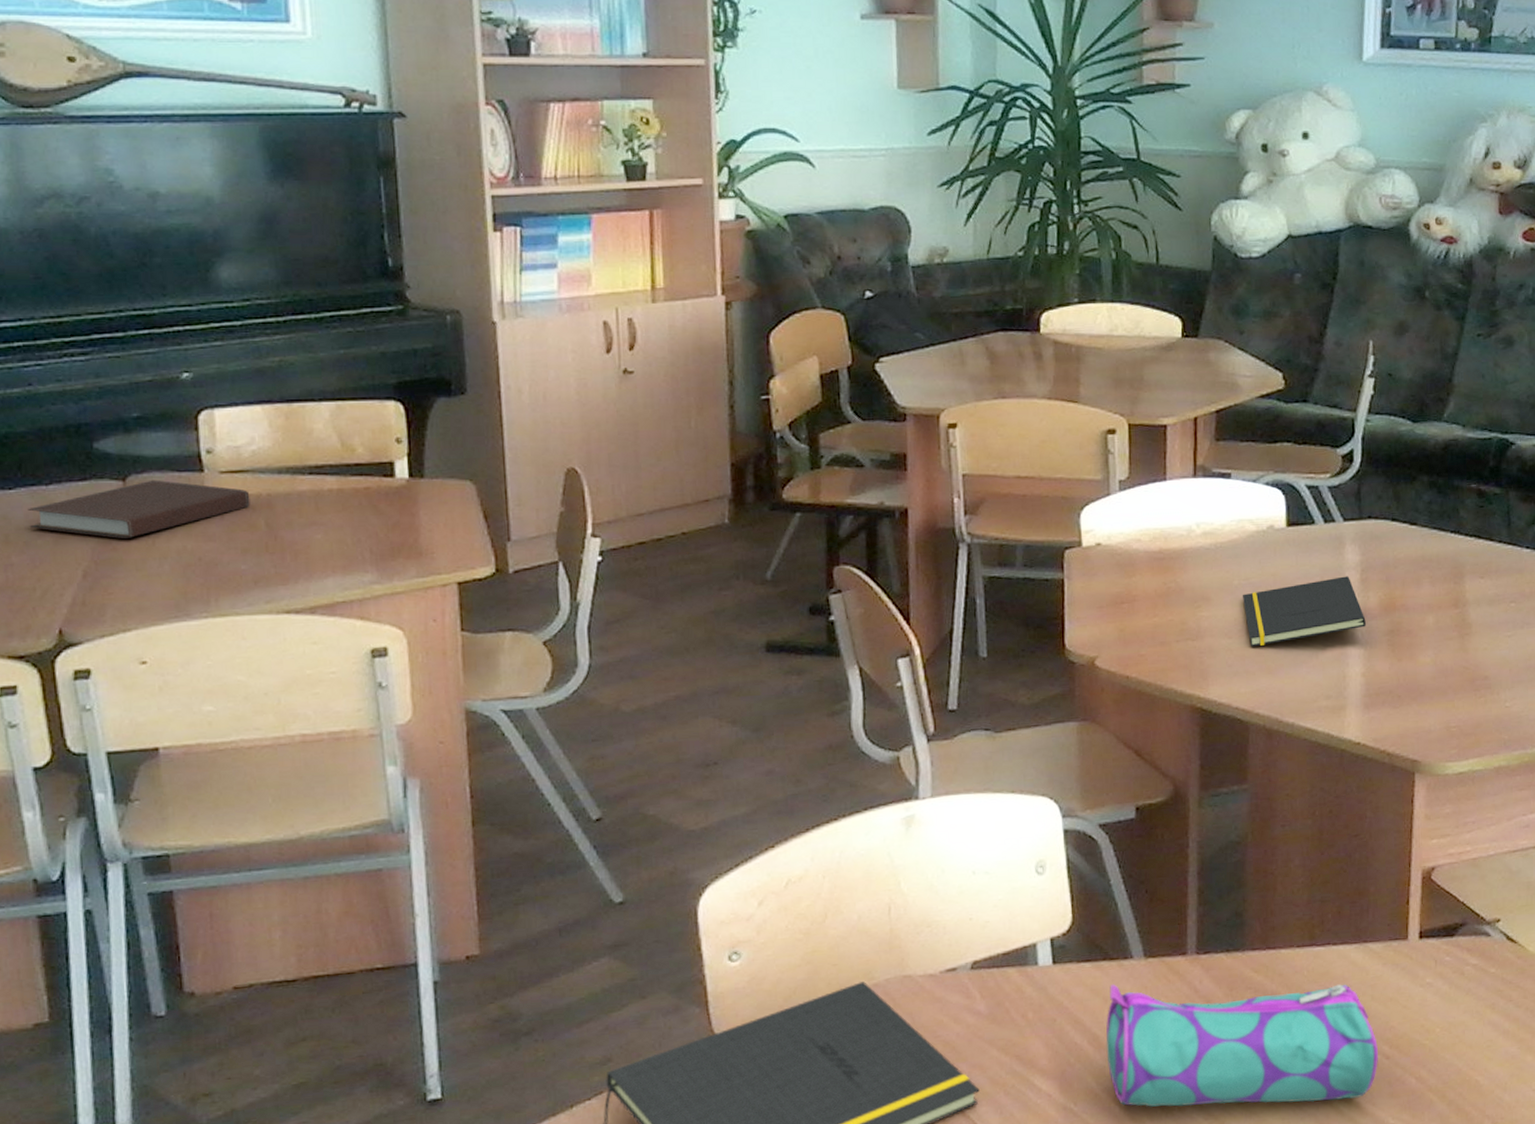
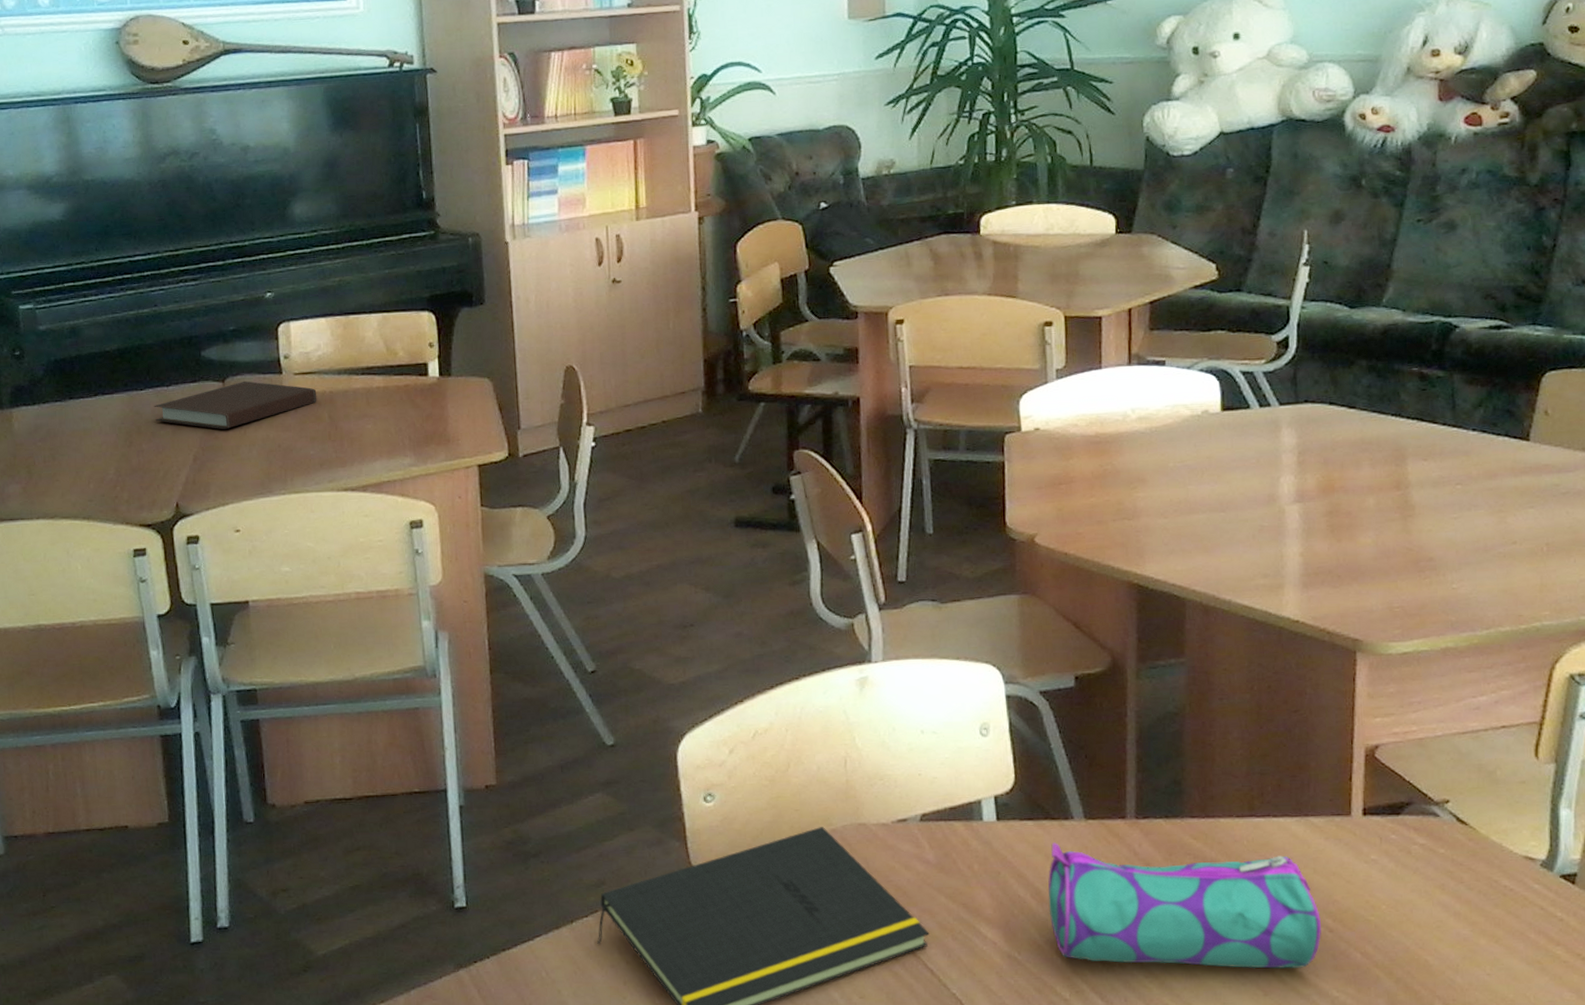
notepad: present [1242,576,1366,647] -> none [1177,458,1304,527]

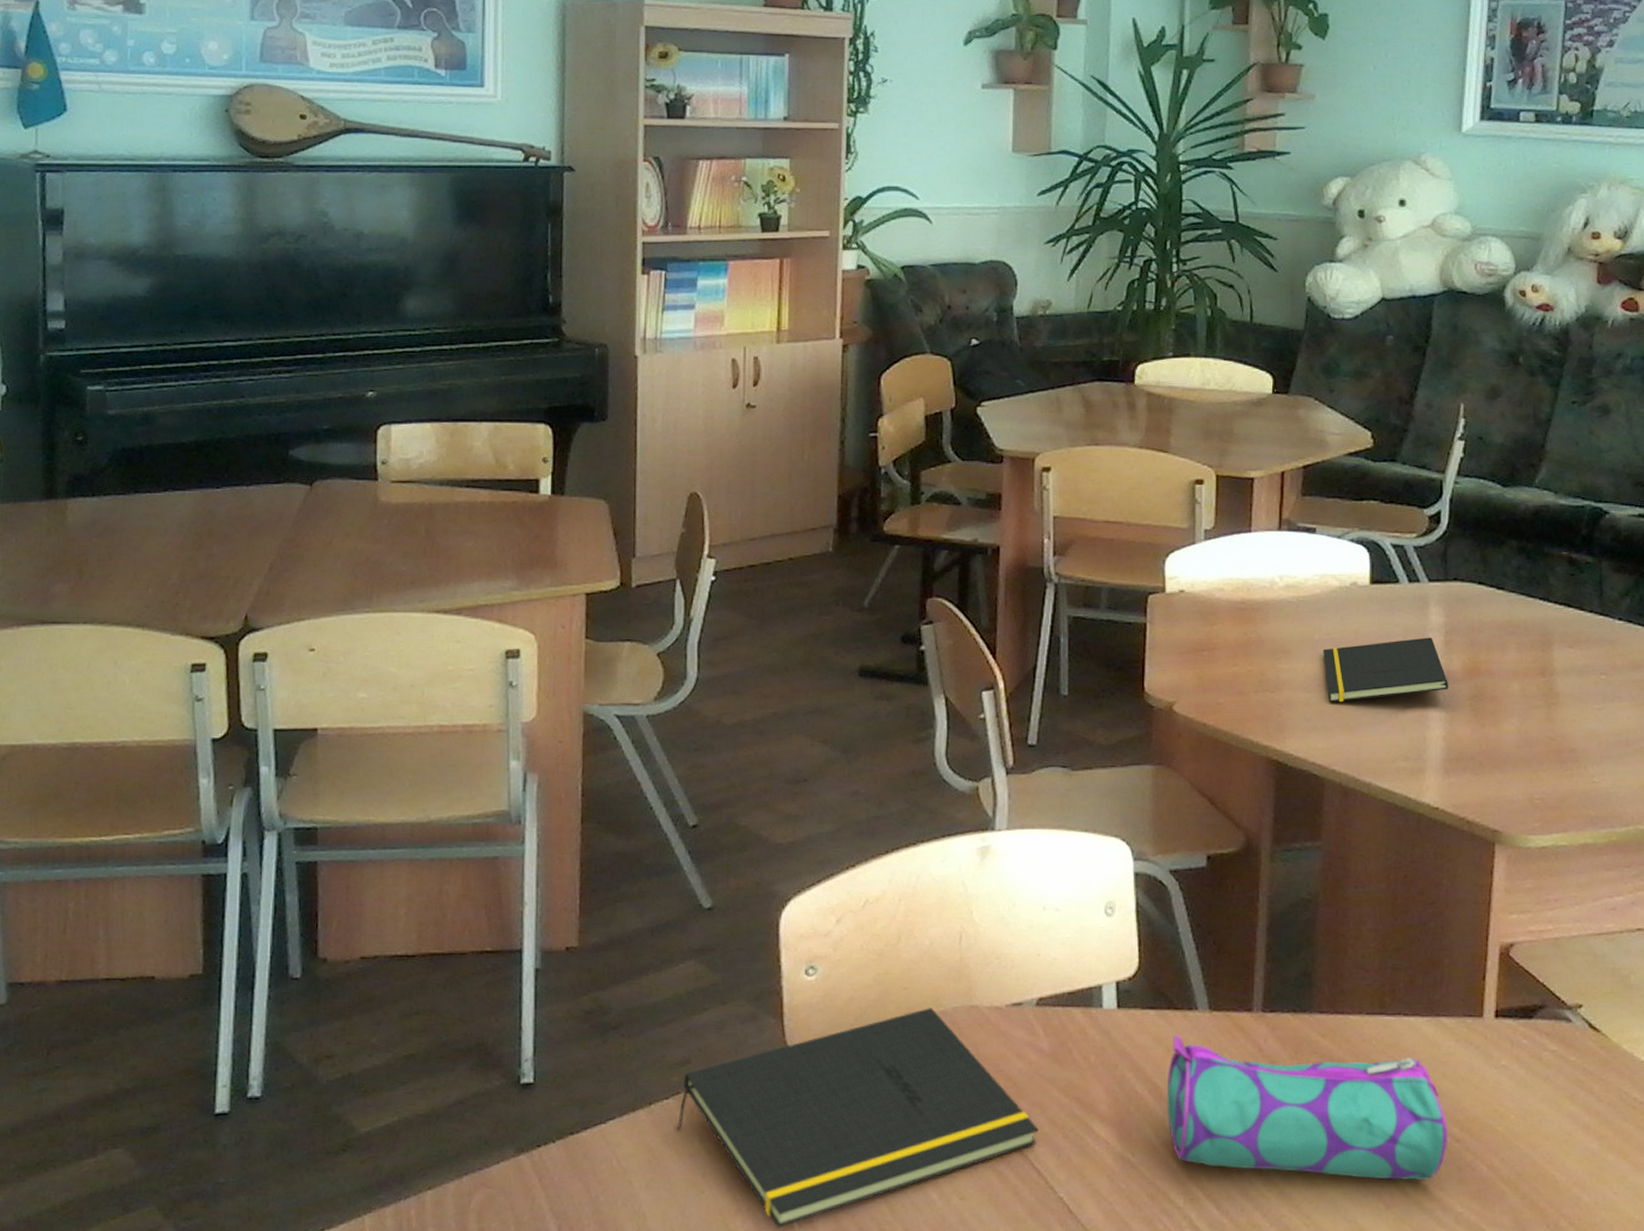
notebook: present [154,381,317,429] -> none [230,485,414,537]
notepad: none [1177,458,1304,527] -> present [1322,637,1448,703]

